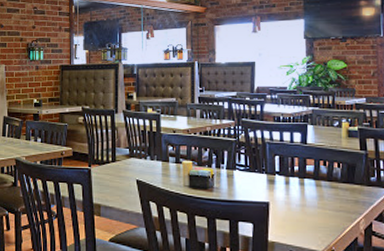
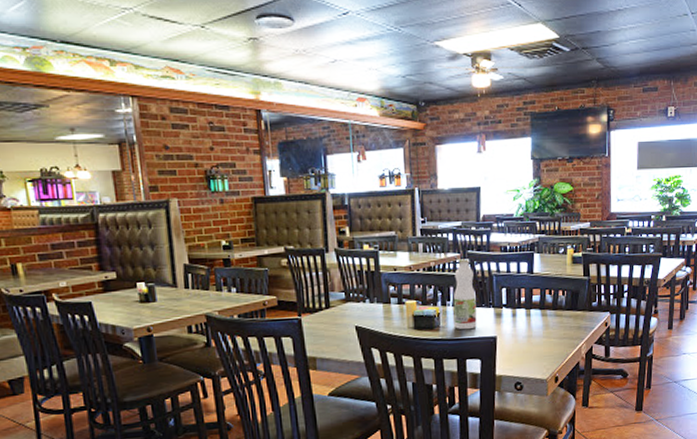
juice bottle: none [227,126,250,193] -> present [453,259,477,330]

